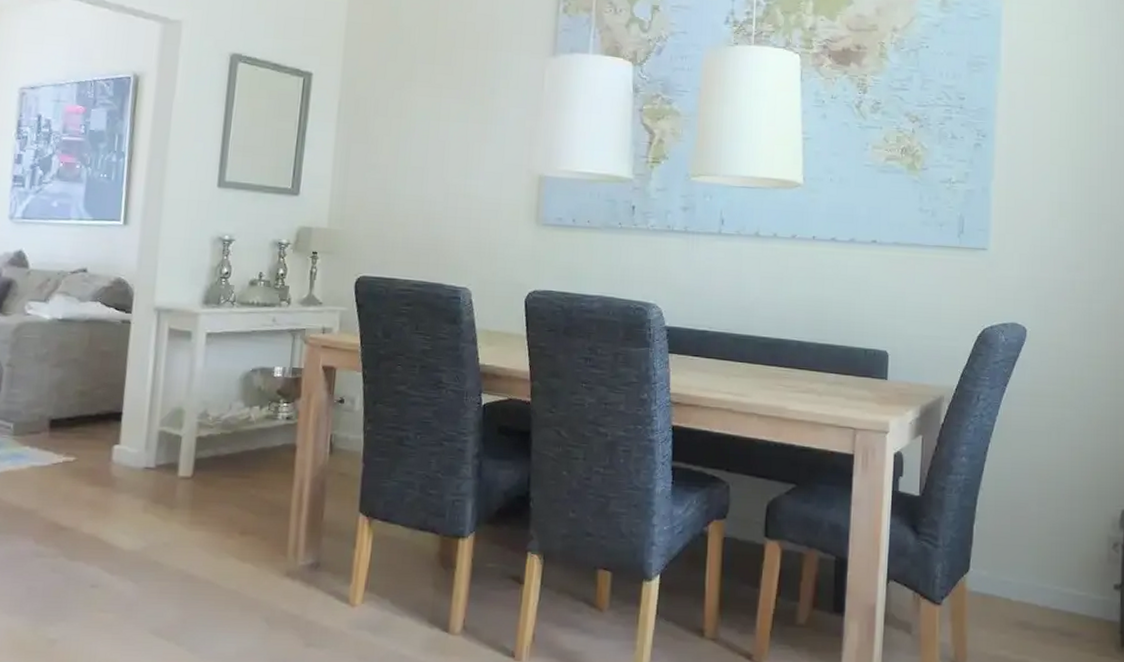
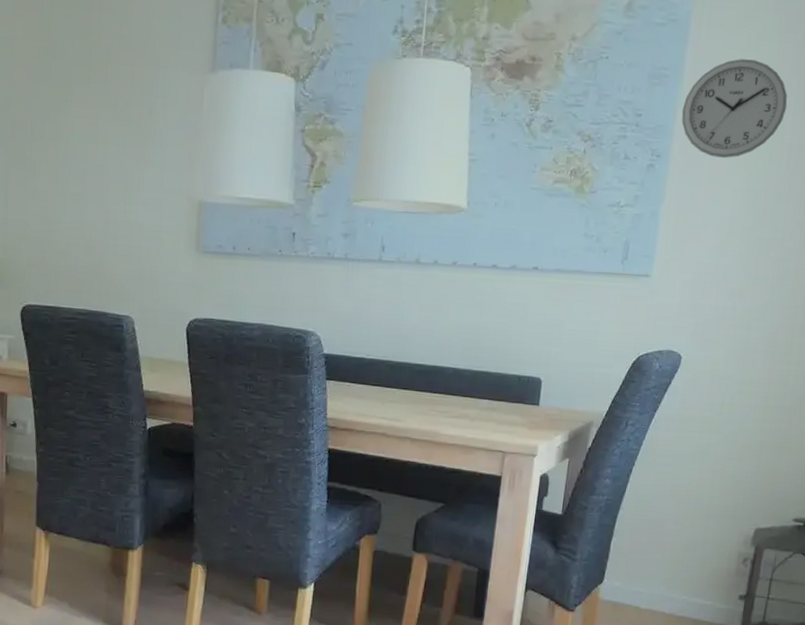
wall clock: none [1002,49,1100,138] -> present [681,59,788,158]

